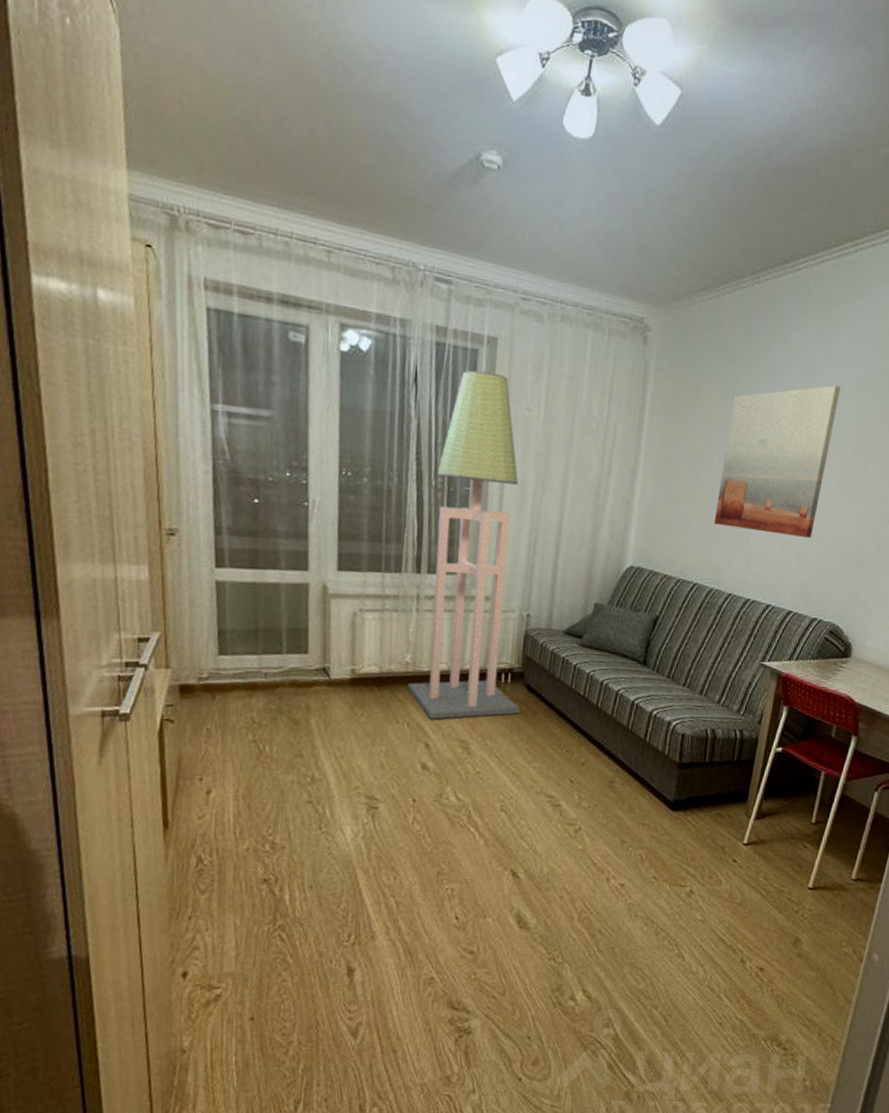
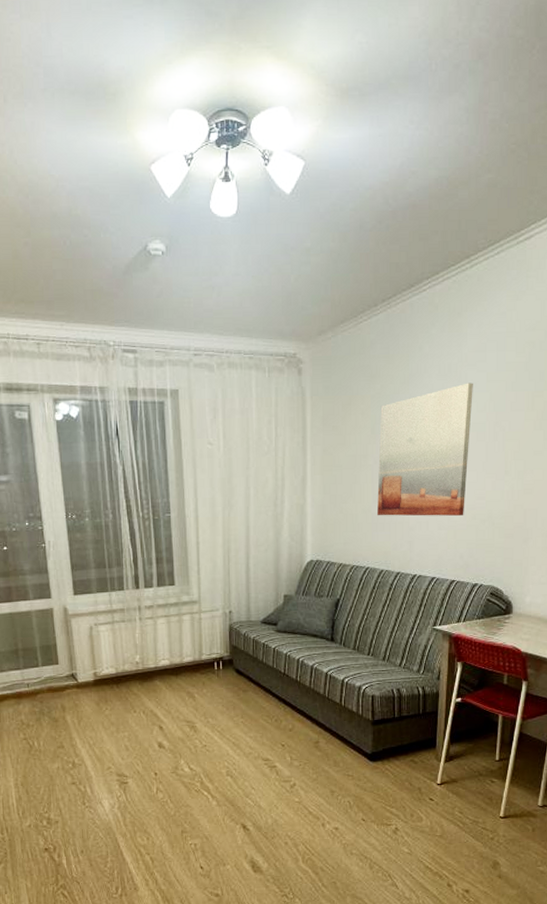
floor lamp: present [407,370,520,720] -> none [140,418,233,706]

